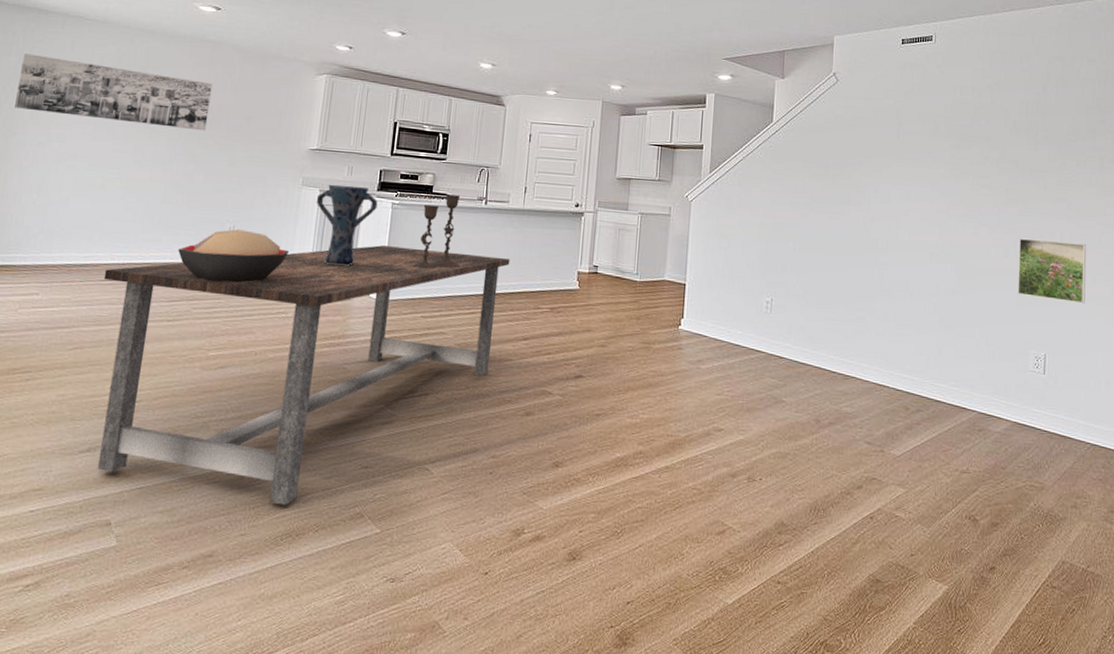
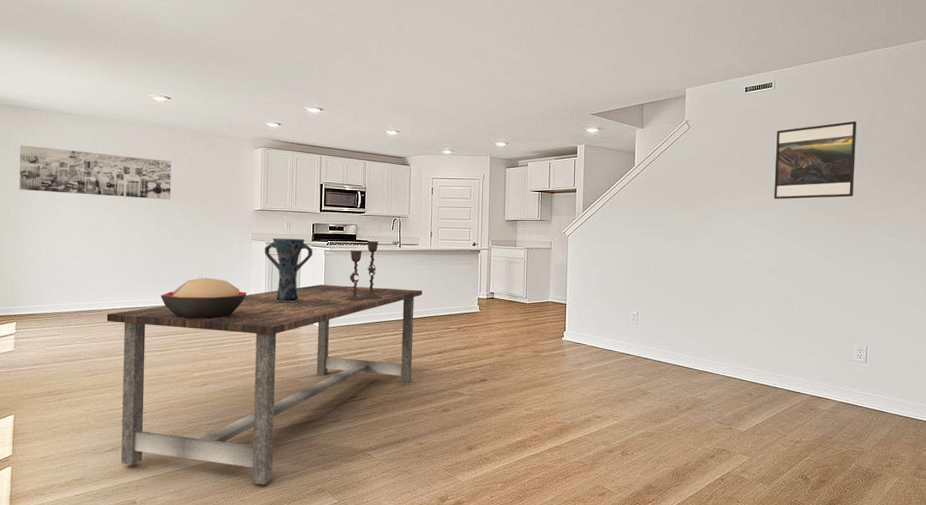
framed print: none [934,84,1028,173] -> present [774,121,857,199]
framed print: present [1018,238,1087,304] -> none [844,252,905,304]

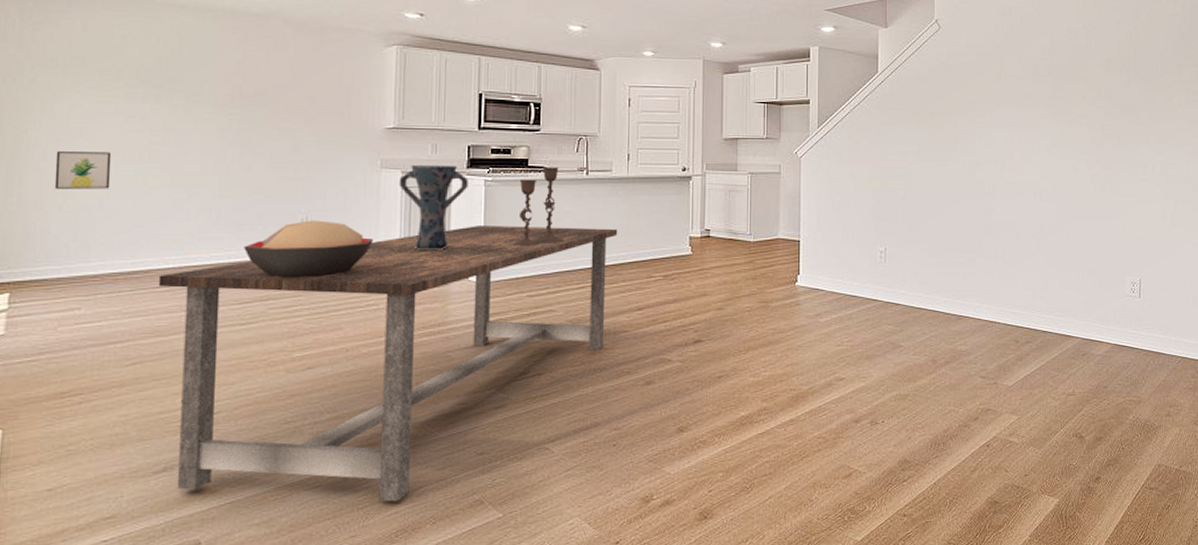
wall art: present [19,145,172,200] -> none [20,37,264,115]
wall art: none [41,225,76,252] -> present [54,151,112,189]
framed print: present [774,121,857,199] -> none [1035,23,1121,112]

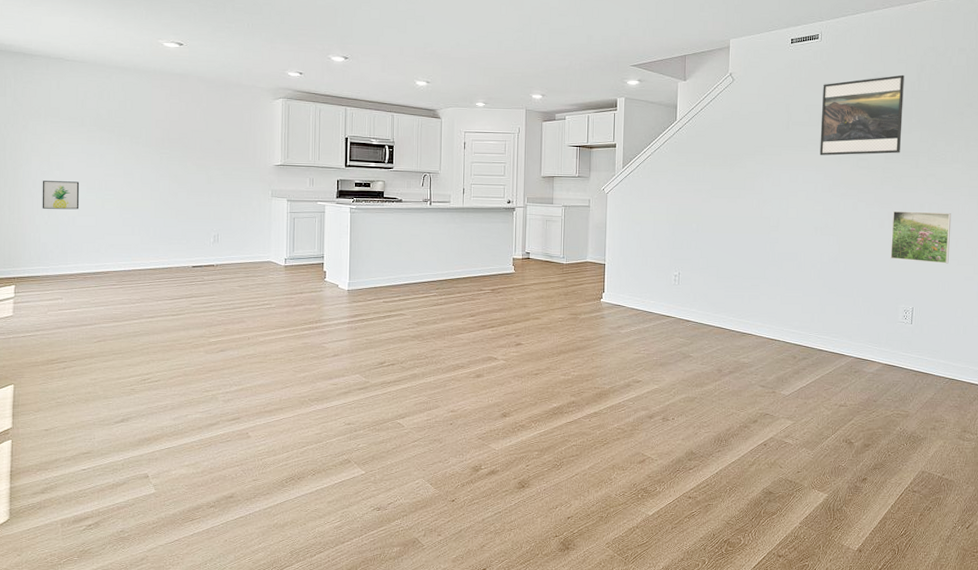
dining table: present [158,226,618,502] -> none [114,244,455,456]
decorative bowl: present [244,220,374,278] -> none [174,237,267,281]
vase: present [398,164,468,251] -> none [285,194,338,264]
candlestick: present [512,167,565,246] -> none [371,198,413,262]
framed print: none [1035,23,1121,112] -> present [819,74,904,156]
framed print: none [1114,172,1176,229] -> present [890,211,952,264]

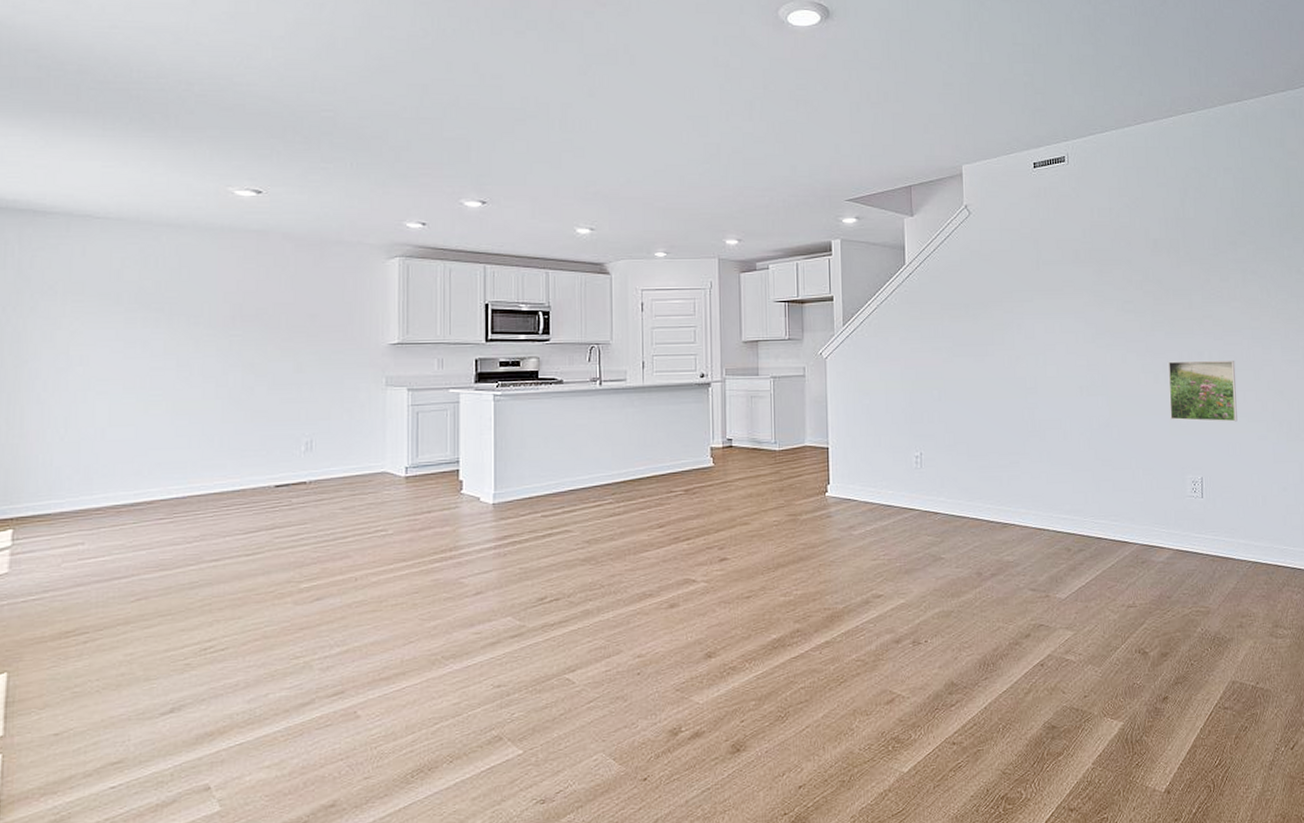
wall art: present [42,181,80,210] -> none [56,380,113,420]
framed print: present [819,74,904,156] -> none [1075,200,1170,299]

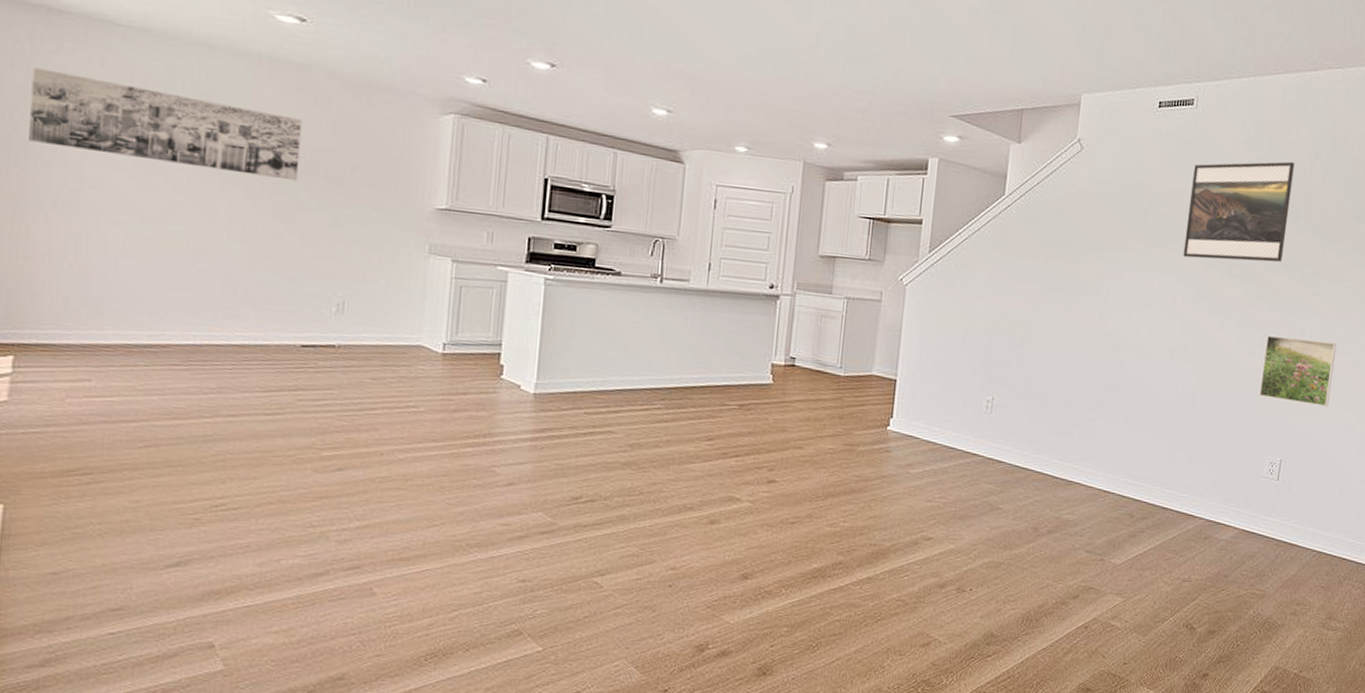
wall art: none [21,265,264,336] -> present [29,68,302,181]
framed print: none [1075,200,1170,299] -> present [1183,161,1295,262]

